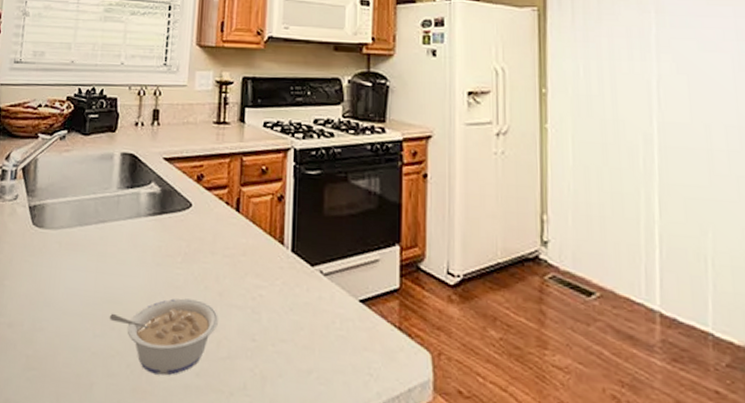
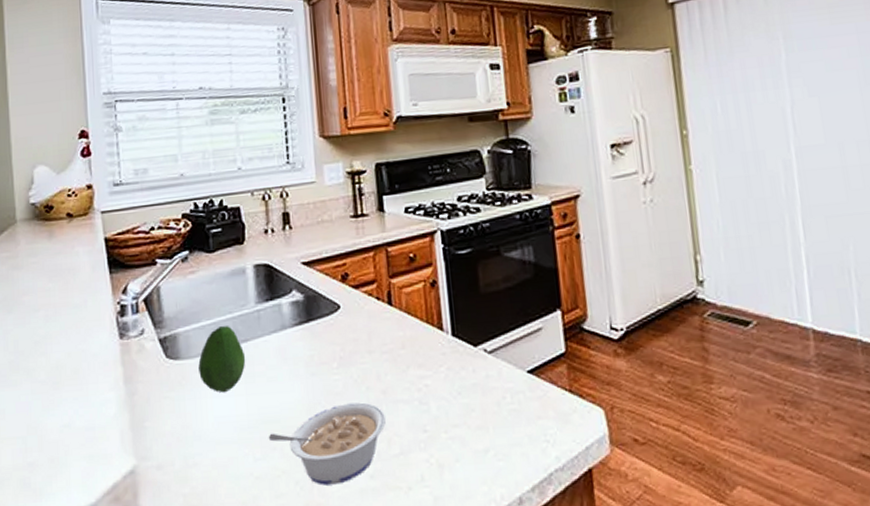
fruit: none [58,204,101,266] -> present [198,326,246,393]

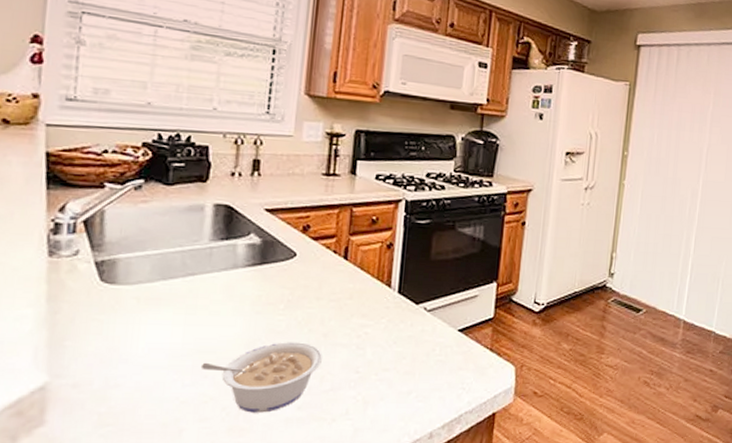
fruit: present [198,326,246,393] -> none [135,258,190,320]

